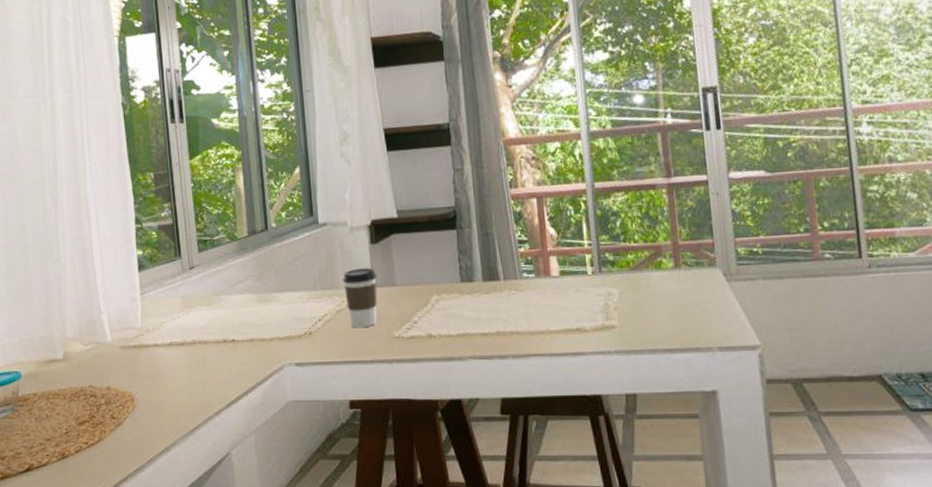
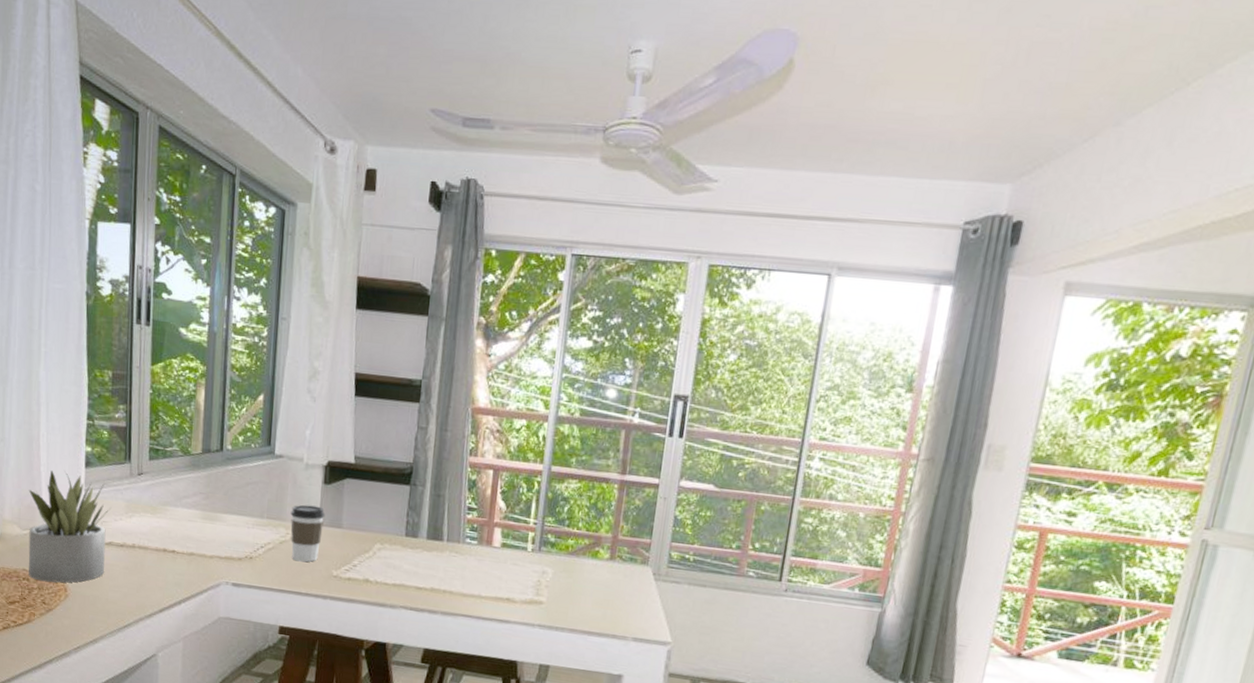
succulent plant: none [87,279,168,396] -> present [28,470,110,583]

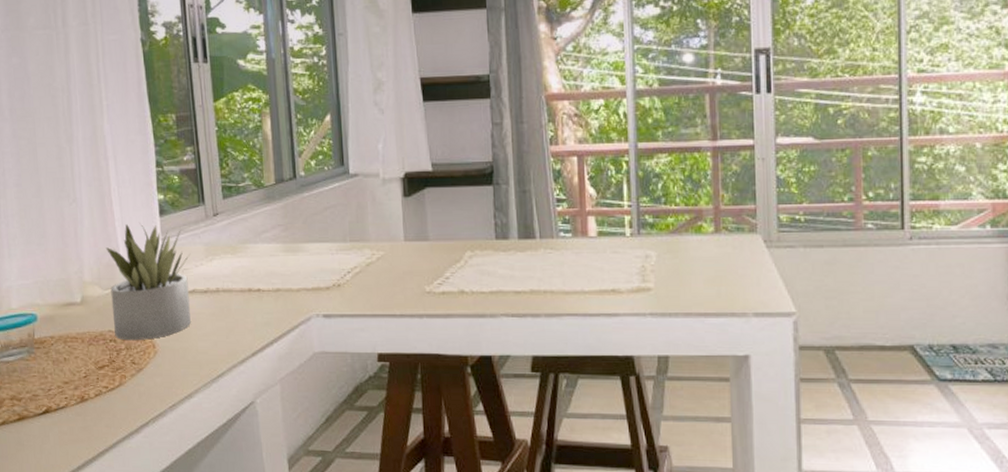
coffee cup: present [290,504,325,562] -> none [373,221,410,282]

